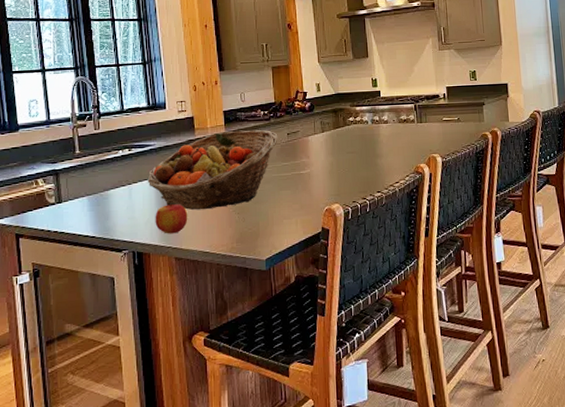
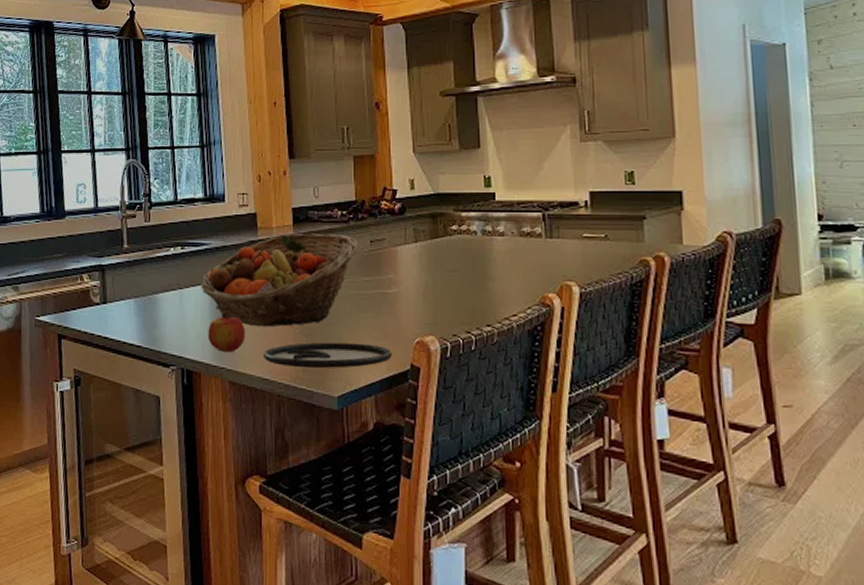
plate: none [203,215,307,240] -> present [263,342,392,368]

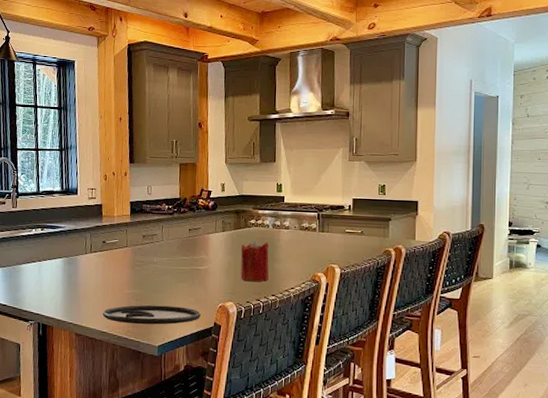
fruit basket: present [201,233,358,327] -> none [56,221,180,293]
apple: present [208,316,246,353] -> none [60,283,90,312]
candle: none [440,250,482,308] -> present [240,238,270,282]

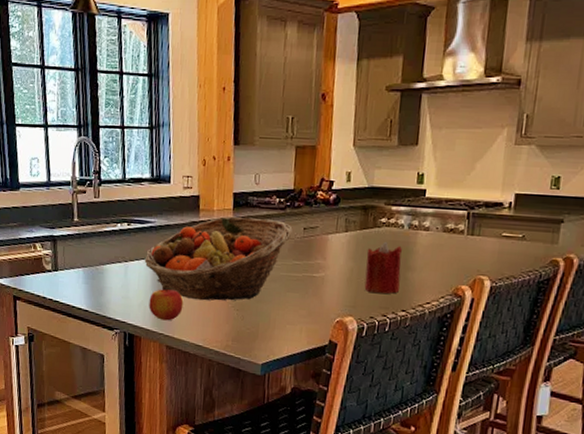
fruit basket: none [56,221,180,293] -> present [144,217,293,301]
apple: none [60,283,90,312] -> present [149,288,184,321]
plate: present [102,305,201,325] -> none [197,316,314,340]

